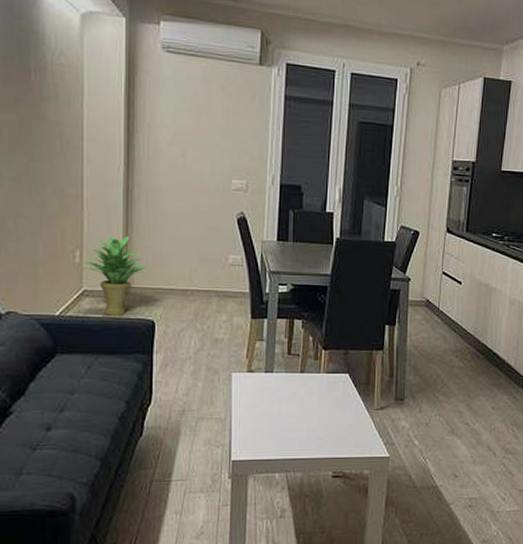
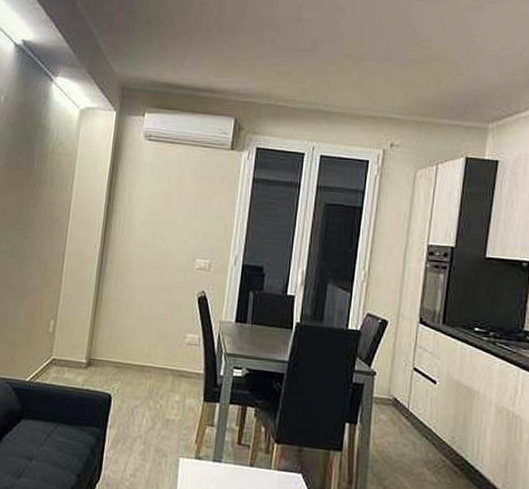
potted plant: present [82,235,148,316] -> none [55,309,112,387]

